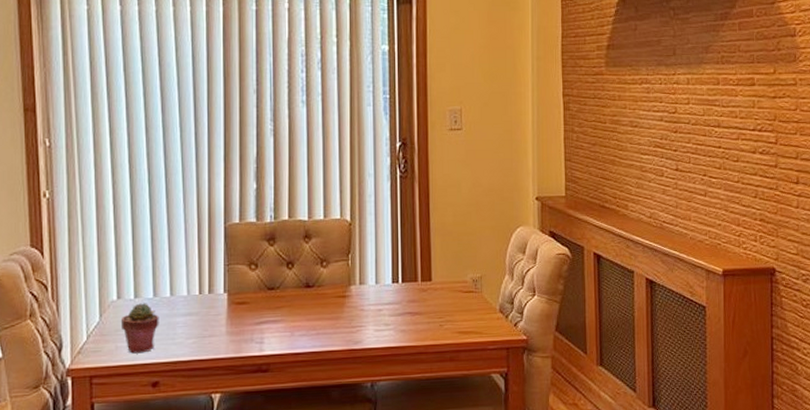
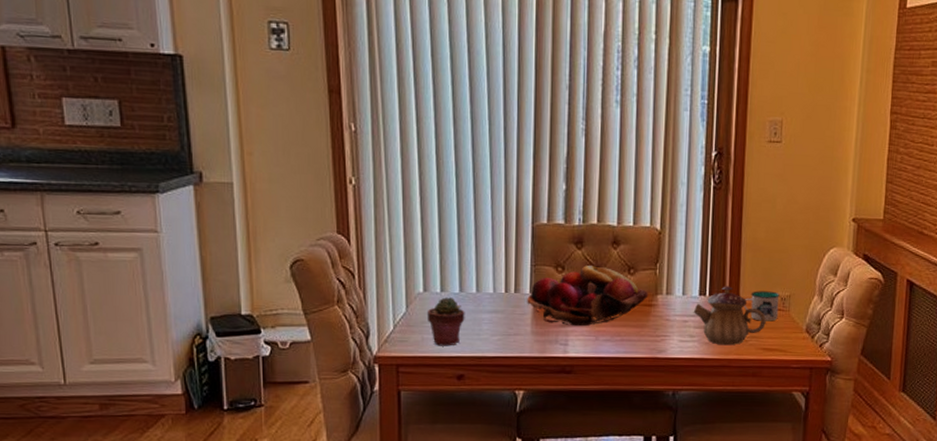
fruit basket: none [221,261,342,323] -> present [527,265,649,327]
teapot: none [387,272,460,331] -> present [693,286,766,345]
mug: none [436,274,471,305] -> present [744,291,780,322]

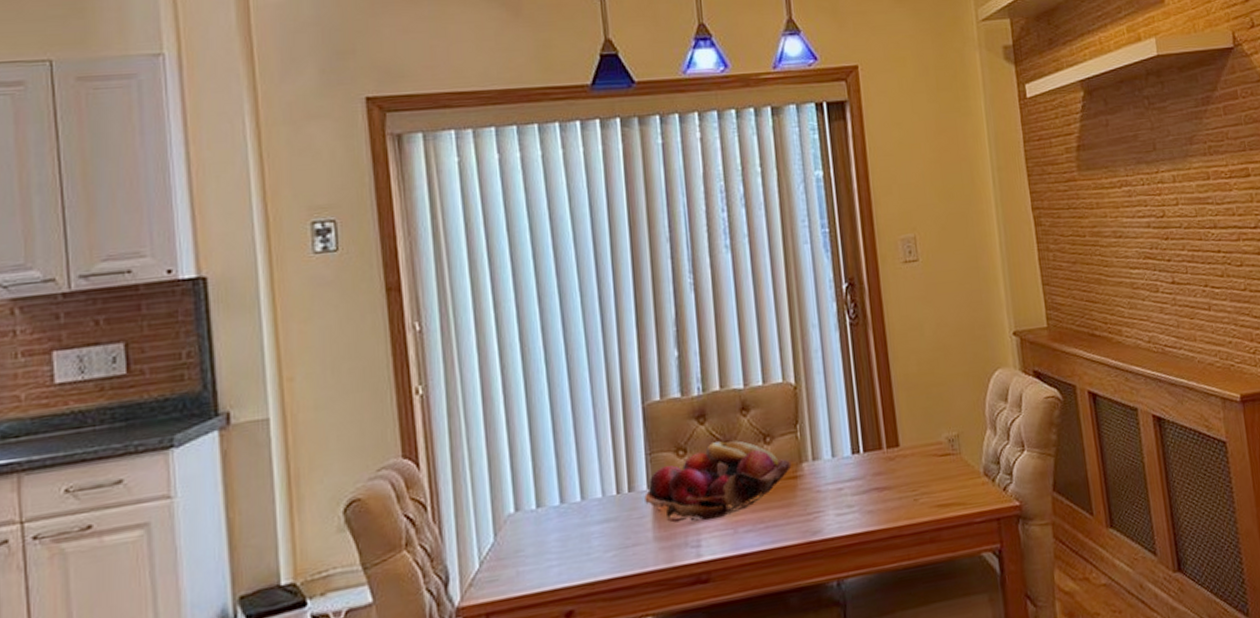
potted succulent: present [427,297,465,346] -> none [520,512,570,579]
teapot: present [693,286,766,345] -> none [847,436,936,511]
mug: present [744,291,780,322] -> none [906,433,949,473]

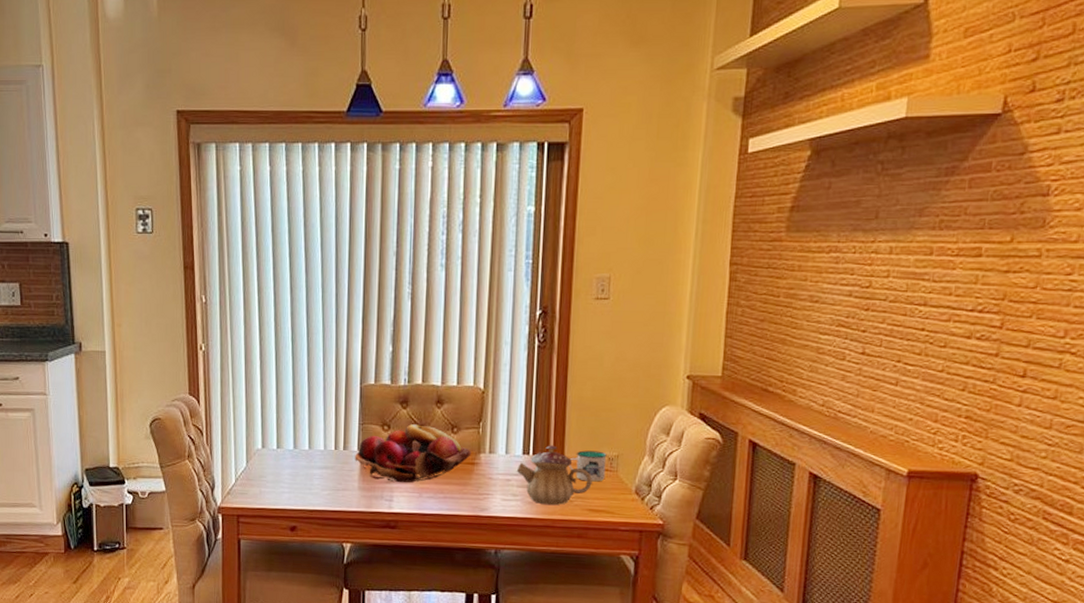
teapot: none [847,436,936,511] -> present [516,445,592,505]
mug: none [906,433,949,473] -> present [569,450,607,482]

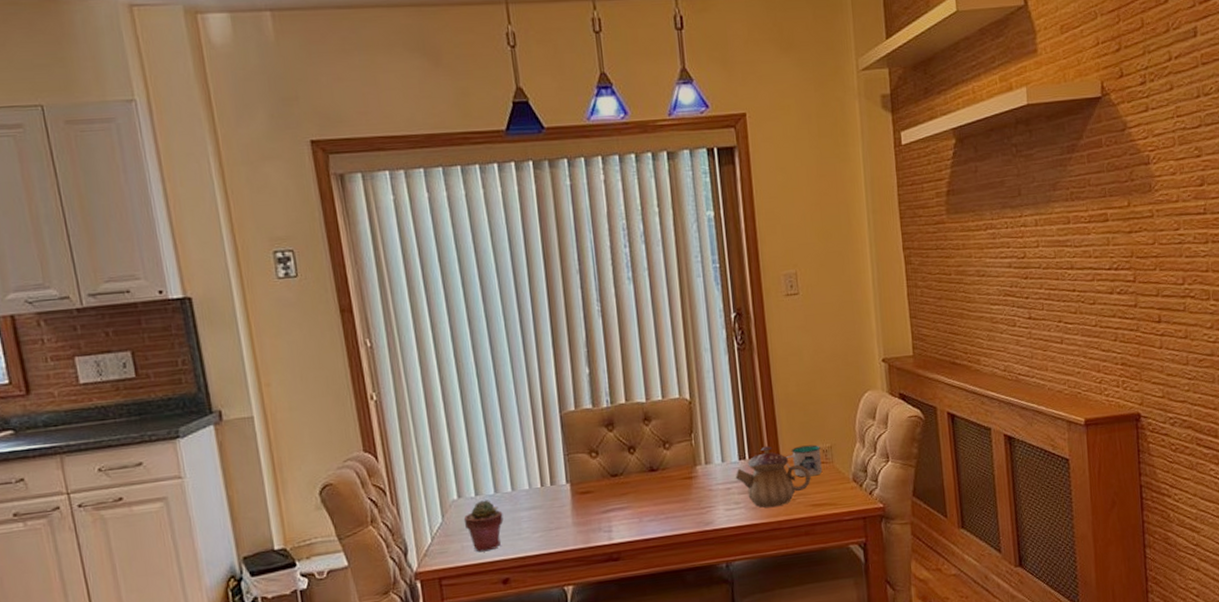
potted succulent: none [264,453,298,499] -> present [463,500,504,552]
fruit basket: present [355,424,472,483] -> none [564,446,688,512]

